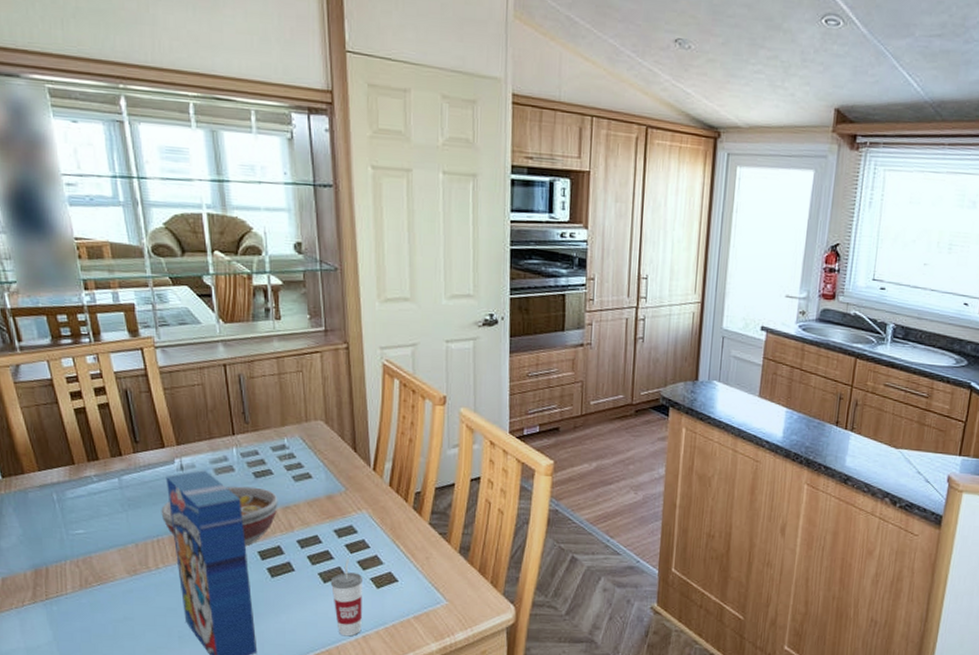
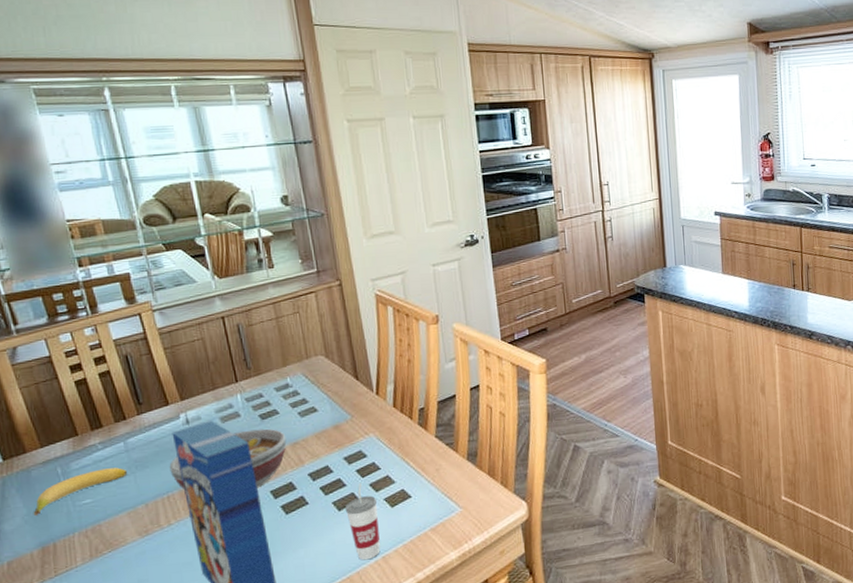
banana: none [28,502,120,537] -> present [33,467,128,516]

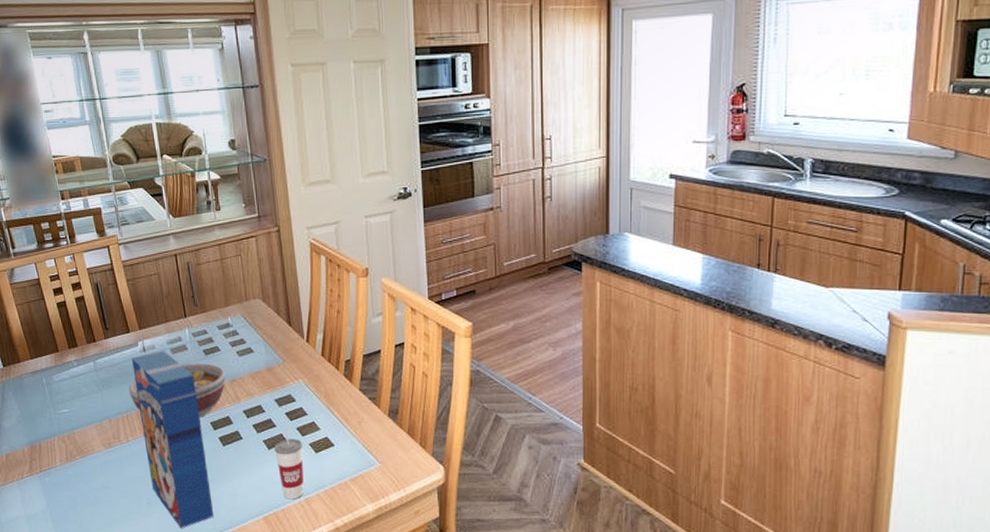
banana: present [33,467,128,516] -> none [24,384,96,418]

